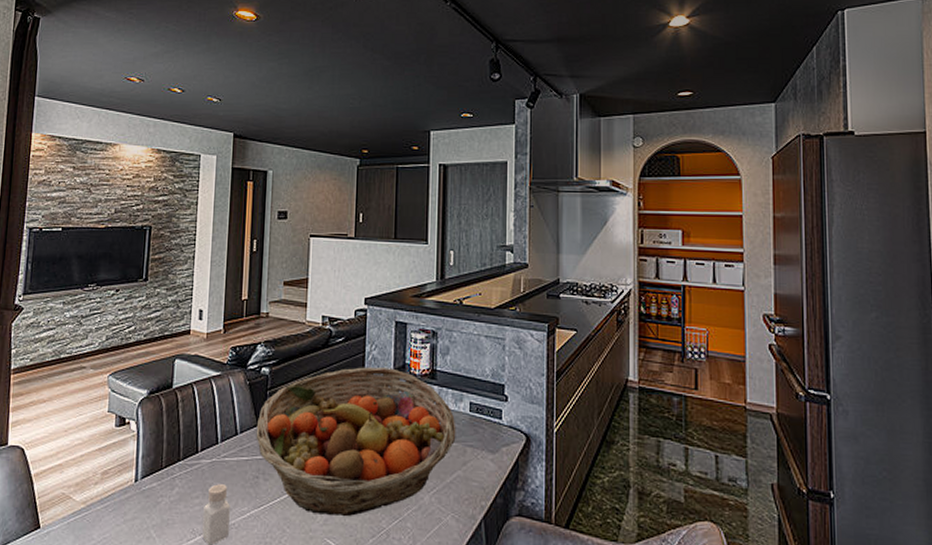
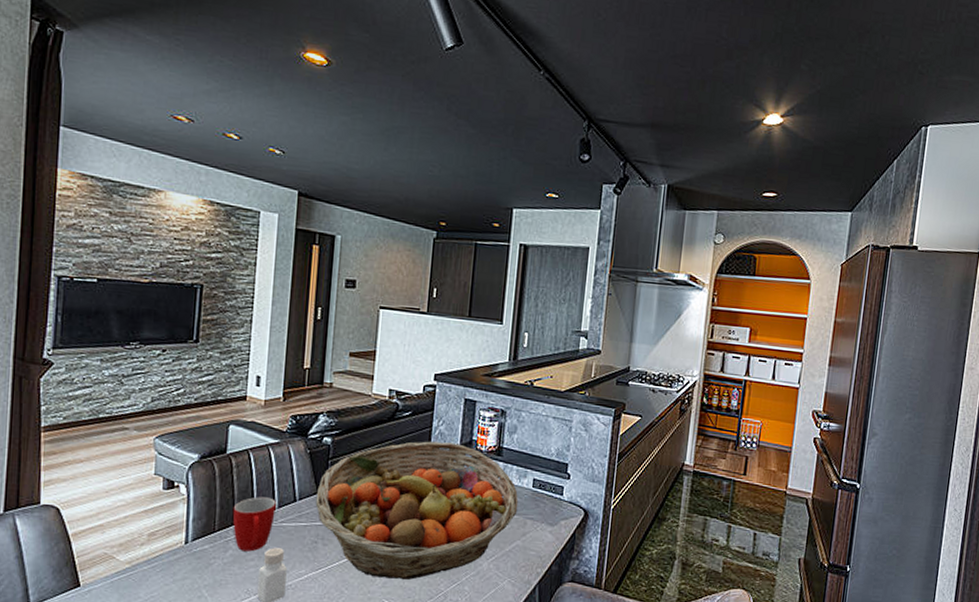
mug: none [178,431,219,489] -> present [232,497,276,552]

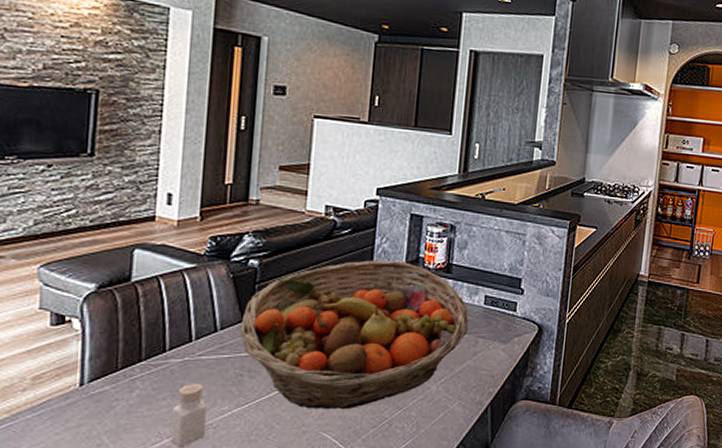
mug: present [232,497,276,552] -> none [139,328,193,390]

